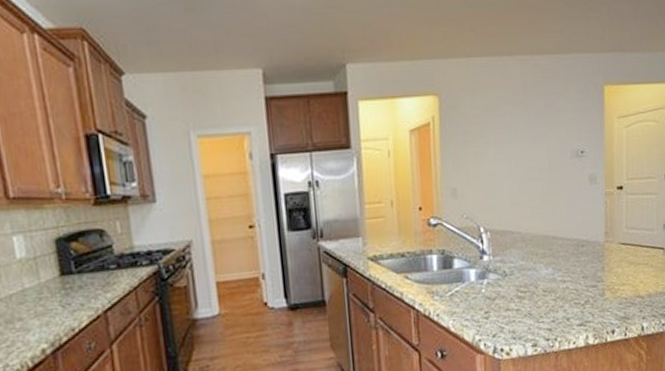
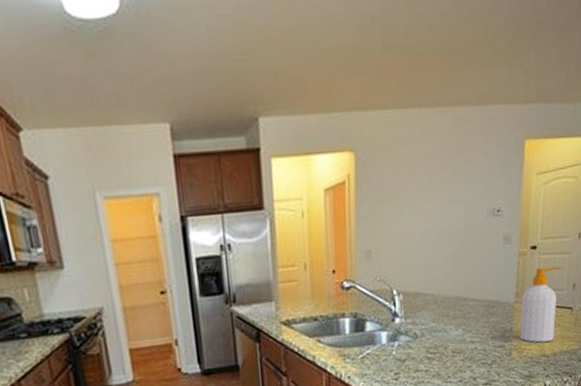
soap bottle: none [611,206,650,283] -> present [520,266,562,343]

